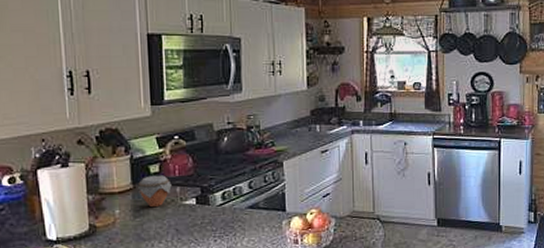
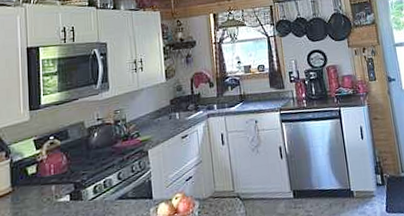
jar: present [137,175,172,208] -> none [16,175,48,209]

